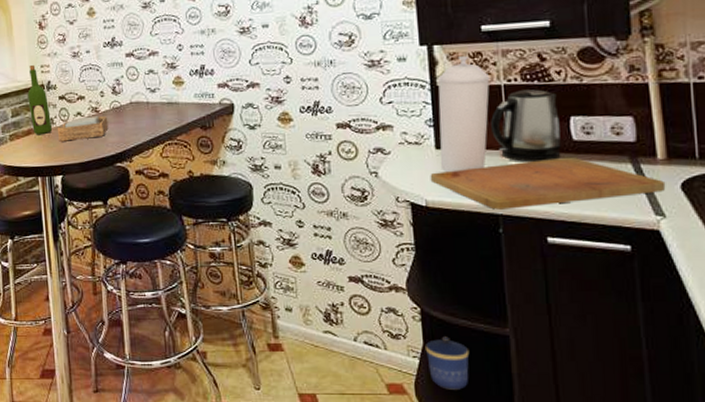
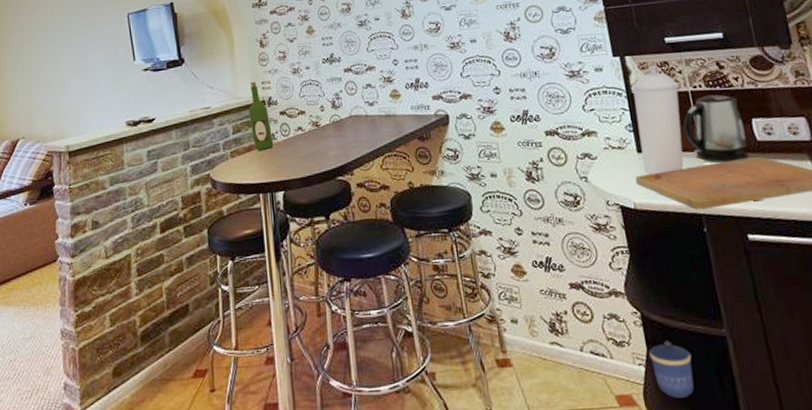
napkin holder: present [57,116,109,142] -> none [278,130,329,157]

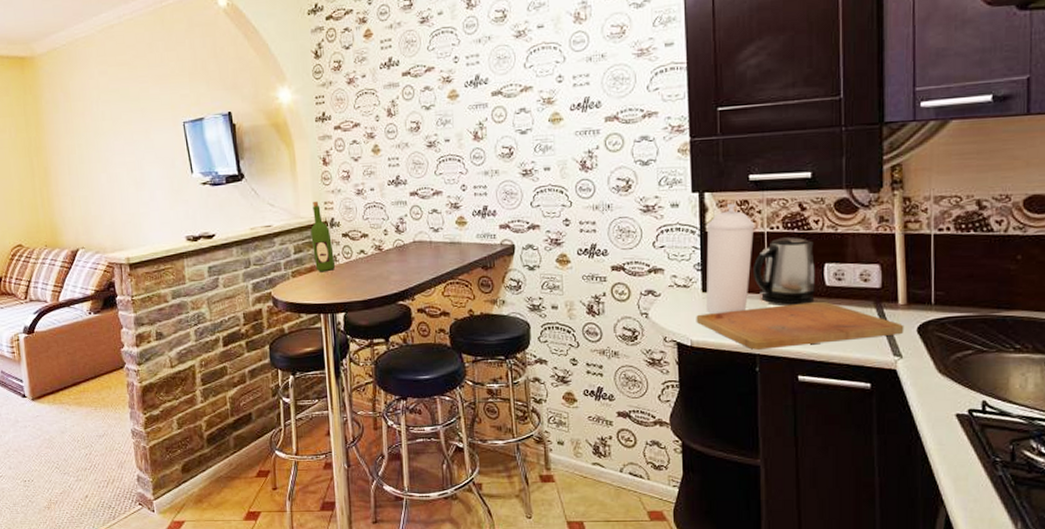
decorative jar: present [648,341,694,398] -> none [684,467,724,516]

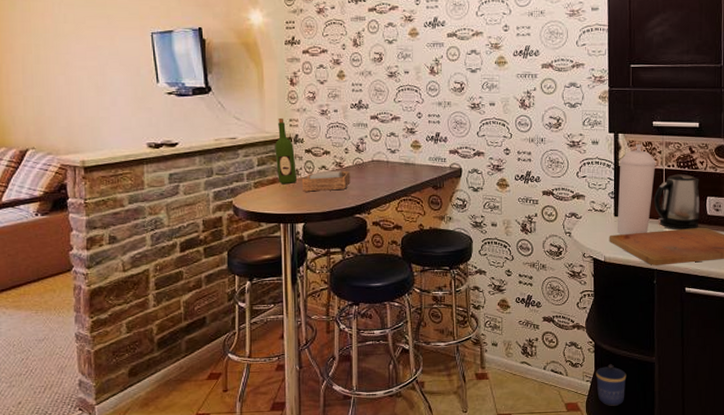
napkin holder: none [340,254,392,279] -> present [301,170,351,192]
decorative jar: none [684,467,724,516] -> present [595,364,627,406]

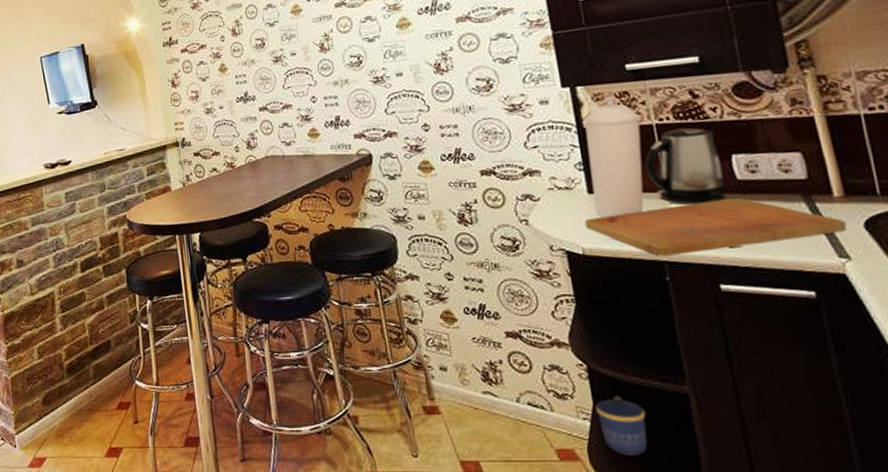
wine bottle: present [275,117,298,185] -> none [162,122,189,193]
napkin holder: present [301,170,351,192] -> none [193,171,245,199]

